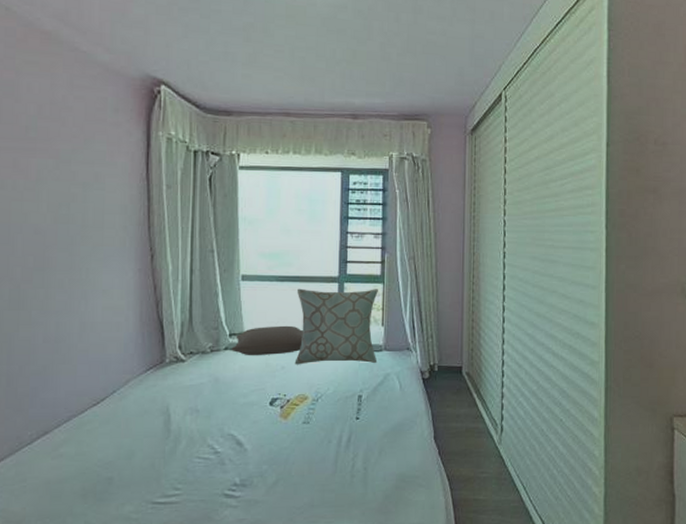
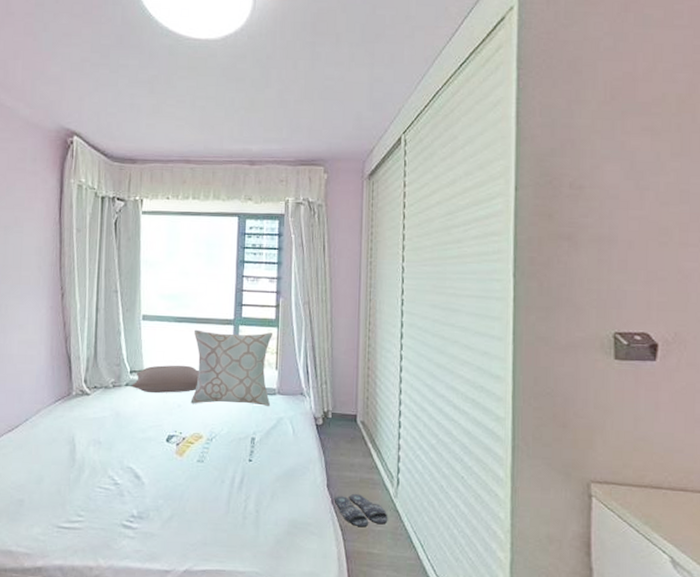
slippers: none [441,443,493,476] -> present [334,493,388,528]

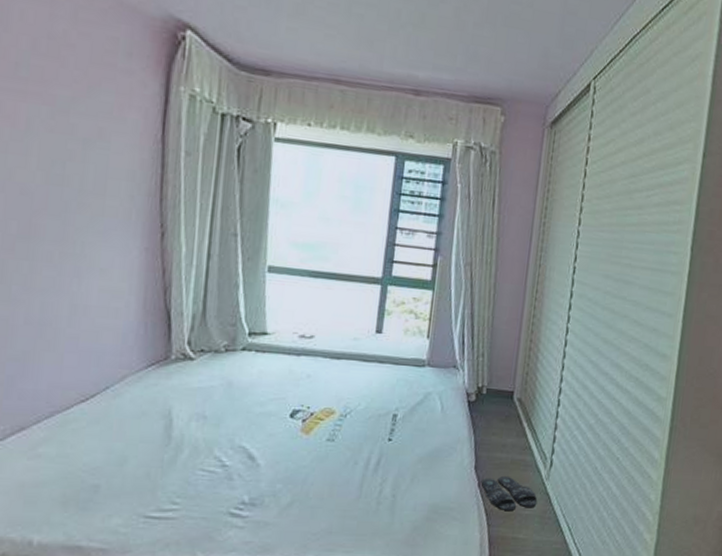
pillow: present [132,365,199,394] -> none [250,327,336,361]
pillow: present [190,329,273,406] -> none [322,287,427,379]

